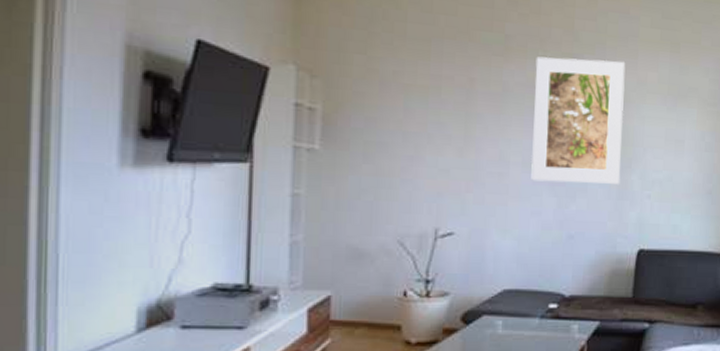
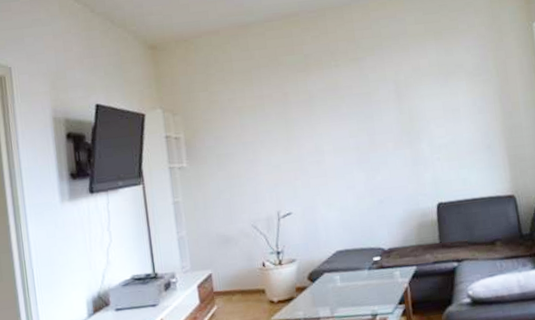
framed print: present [531,56,626,184] -> none [330,55,413,163]

